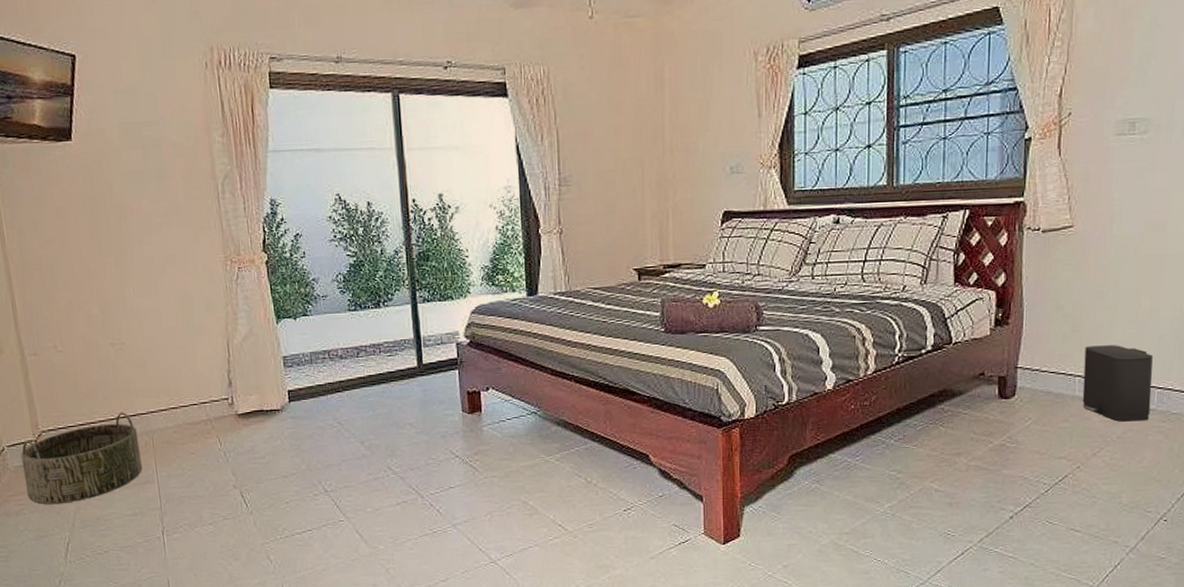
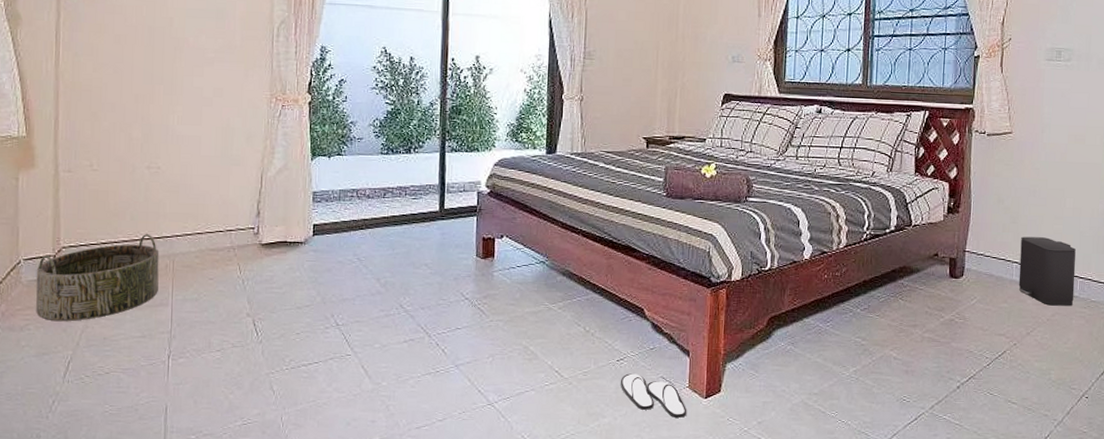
slippers: none [630,523,704,566] -> present [621,373,687,418]

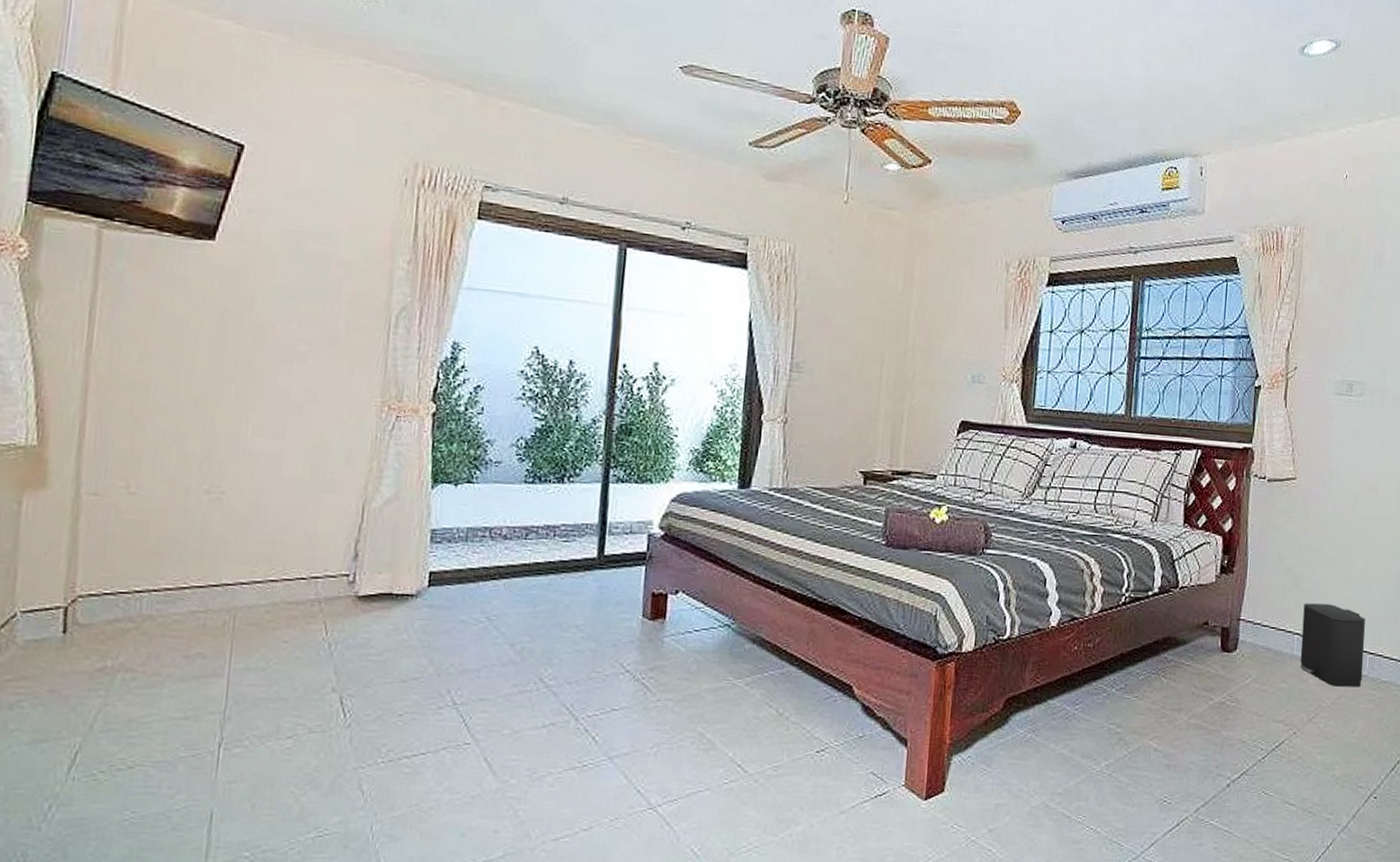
basket: present [35,233,160,321] -> none [33,579,216,696]
slippers: present [621,373,687,418] -> none [820,768,902,824]

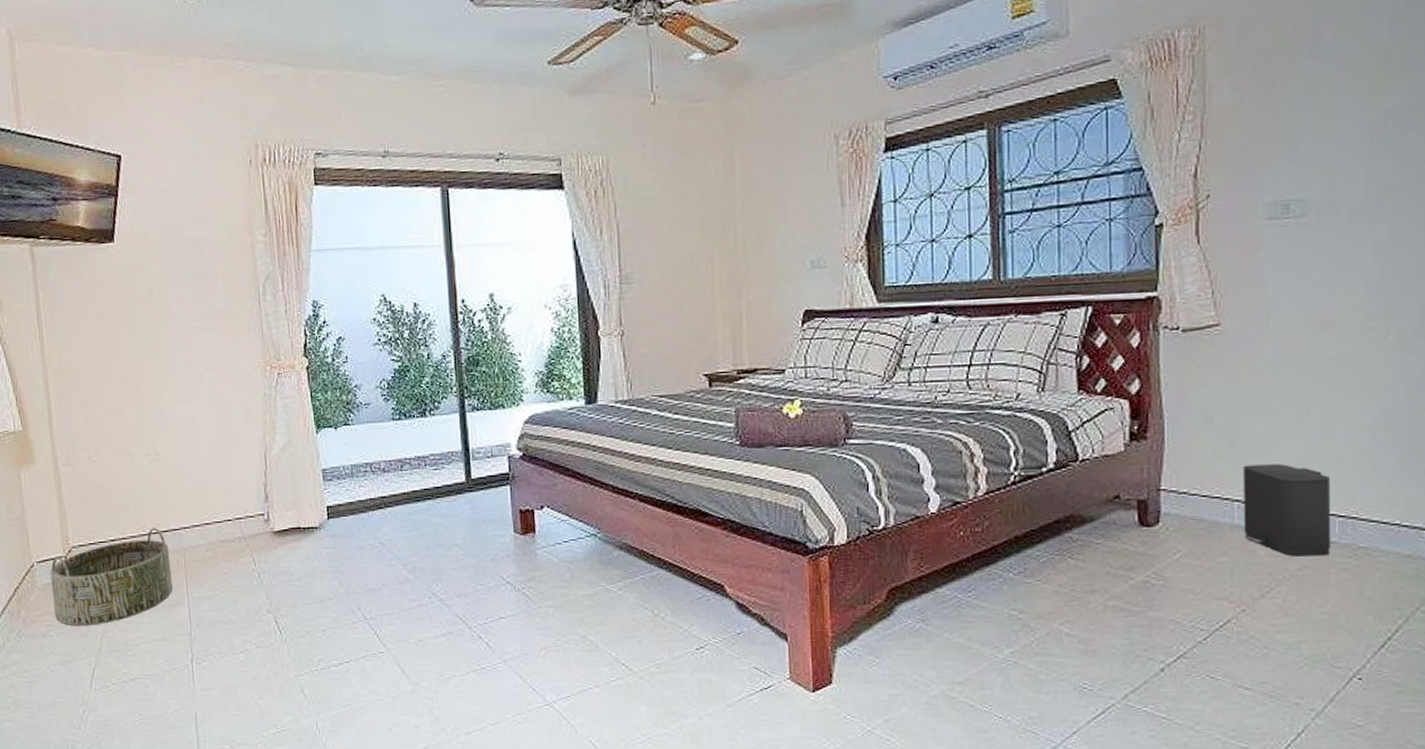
basket: none [33,579,216,696] -> present [50,527,173,625]

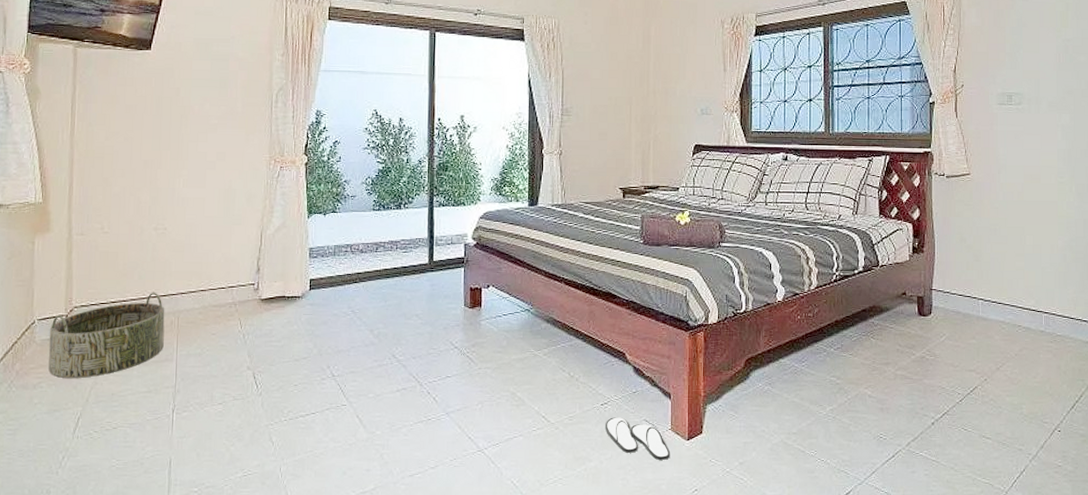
slippers: none [703,664,791,716] -> present [606,417,671,460]
pedal bin: present [1243,464,1331,557] -> none [985,274,1040,341]

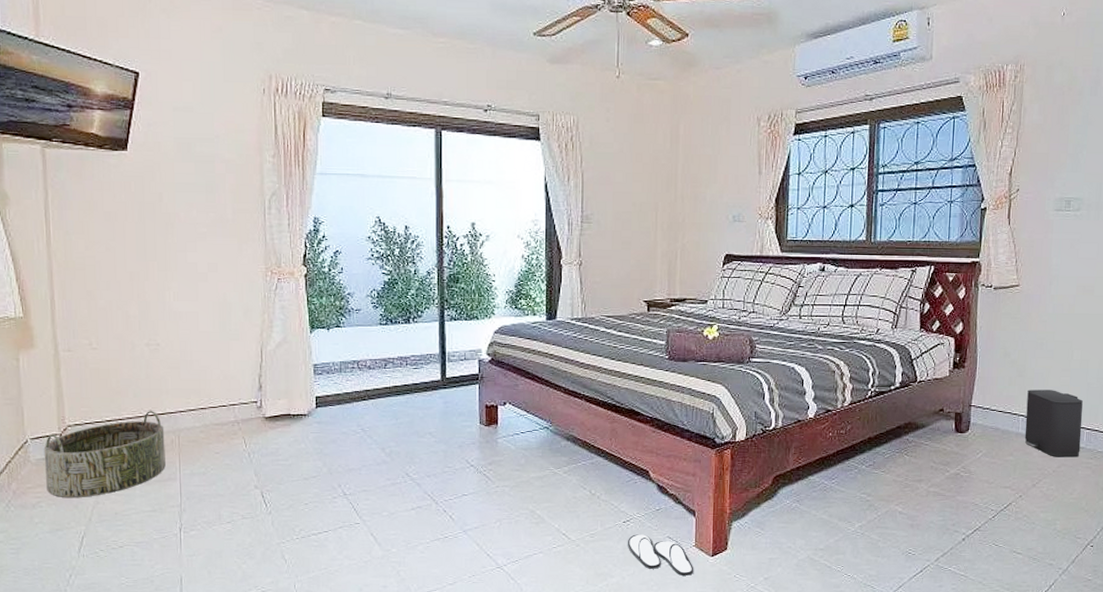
pedal bin: none [985,274,1040,341] -> present [1024,390,1083,457]

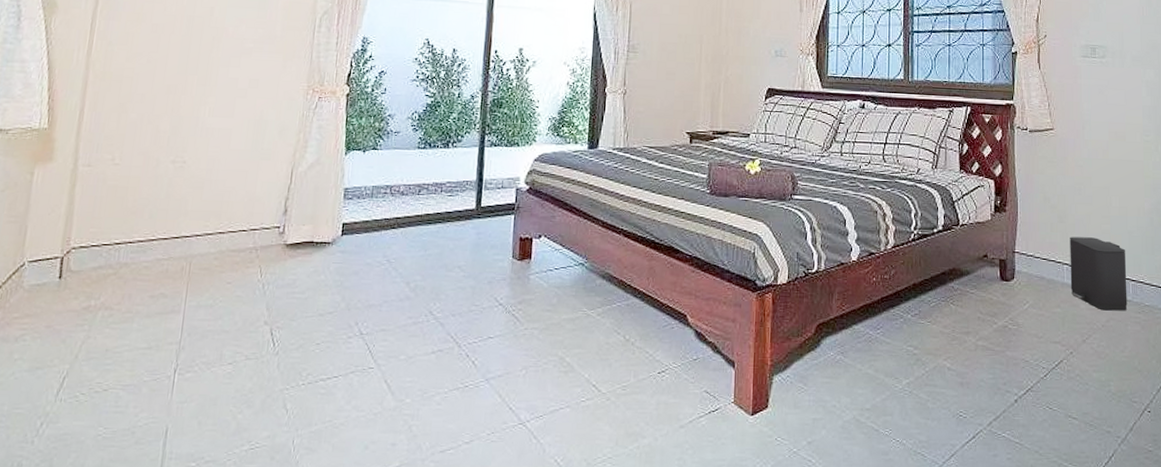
basket: present [43,410,166,497] -> none [34,233,176,330]
slippers: present [628,534,694,576] -> none [662,387,733,437]

